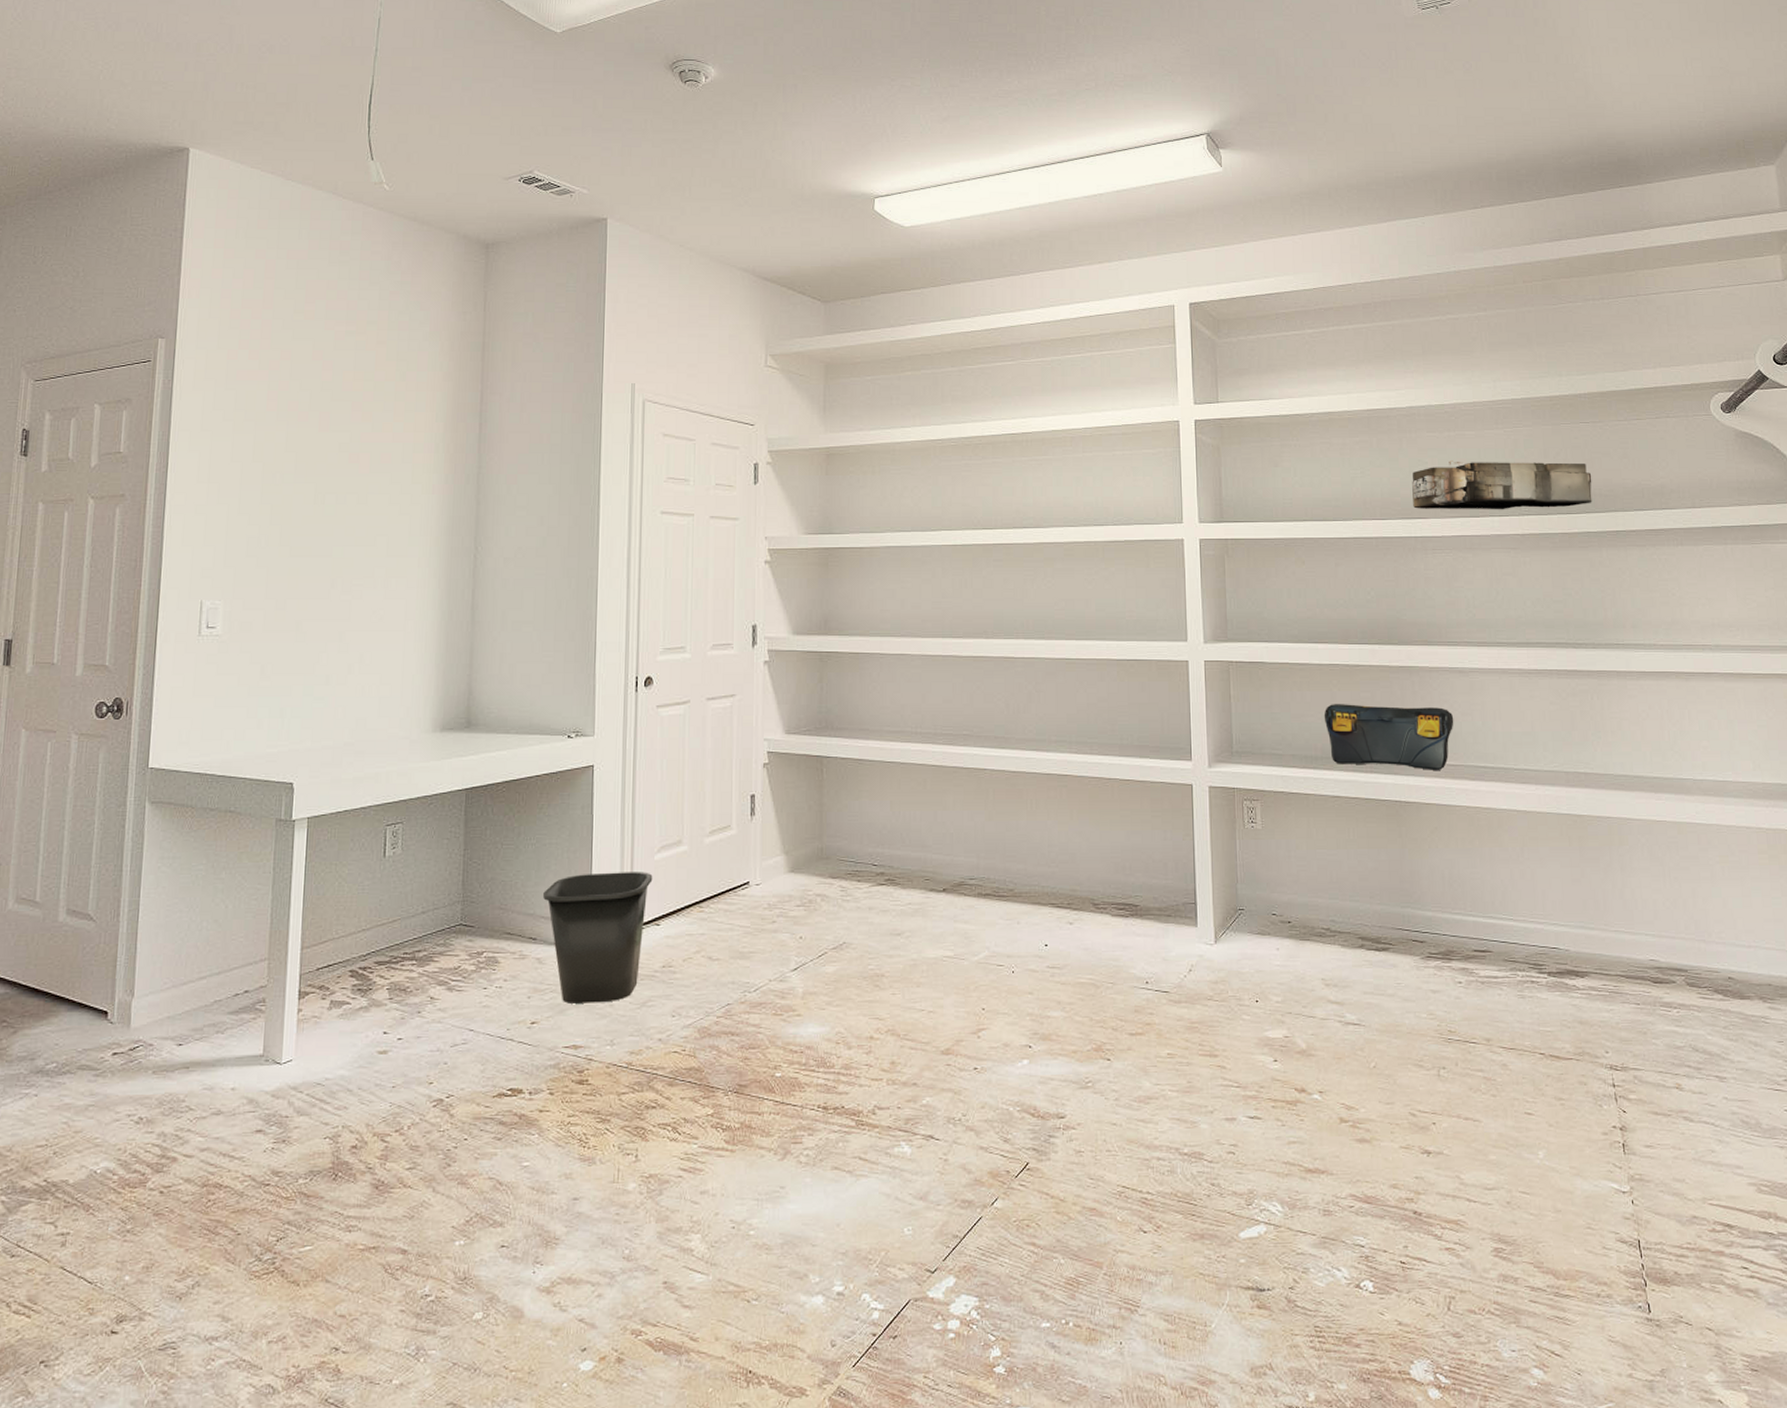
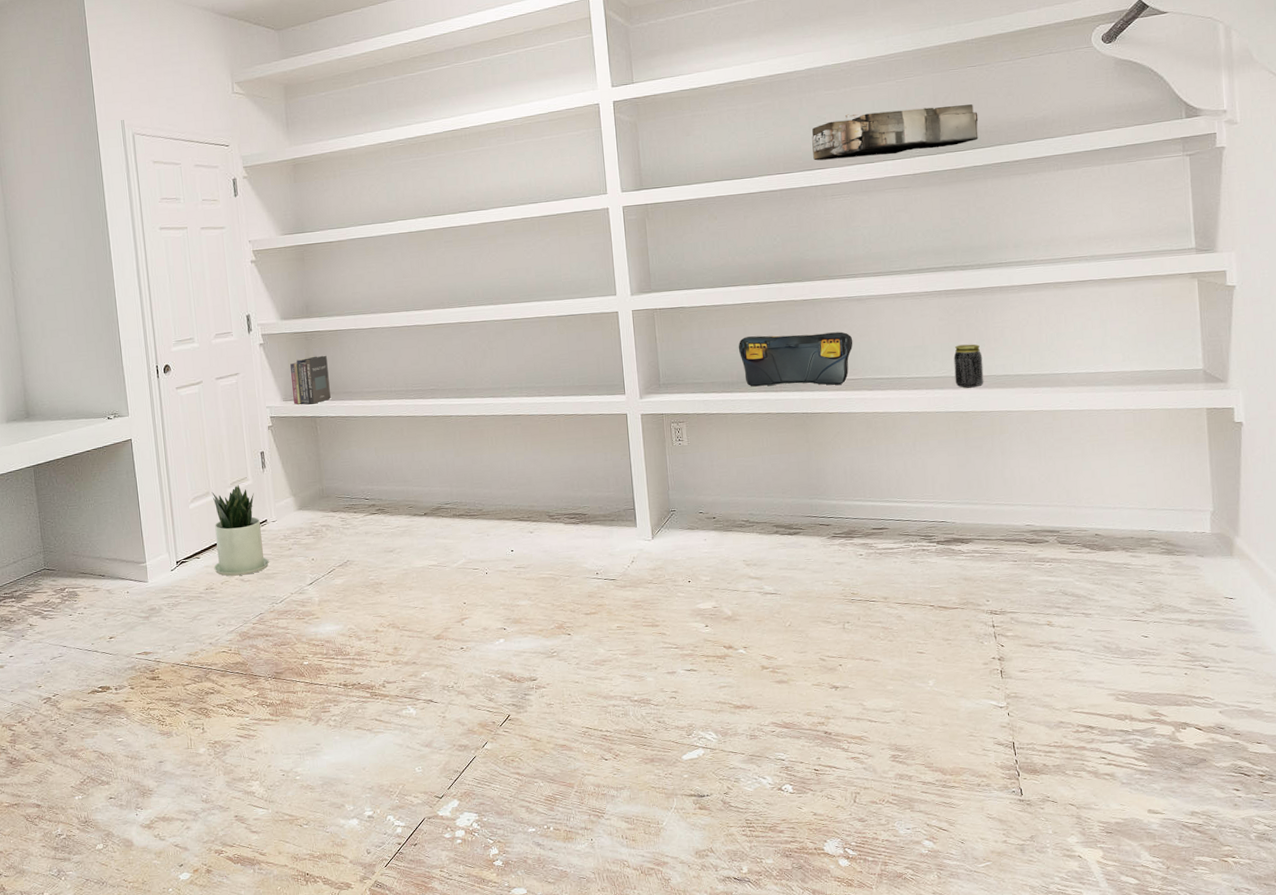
waste bin: present [543,872,653,1004] -> none [105,518,190,622]
planter: none [676,834,746,952] -> present [211,484,269,576]
books: none [798,682,843,741] -> present [290,355,331,405]
jar: none [1566,735,1601,787] -> present [953,344,984,388]

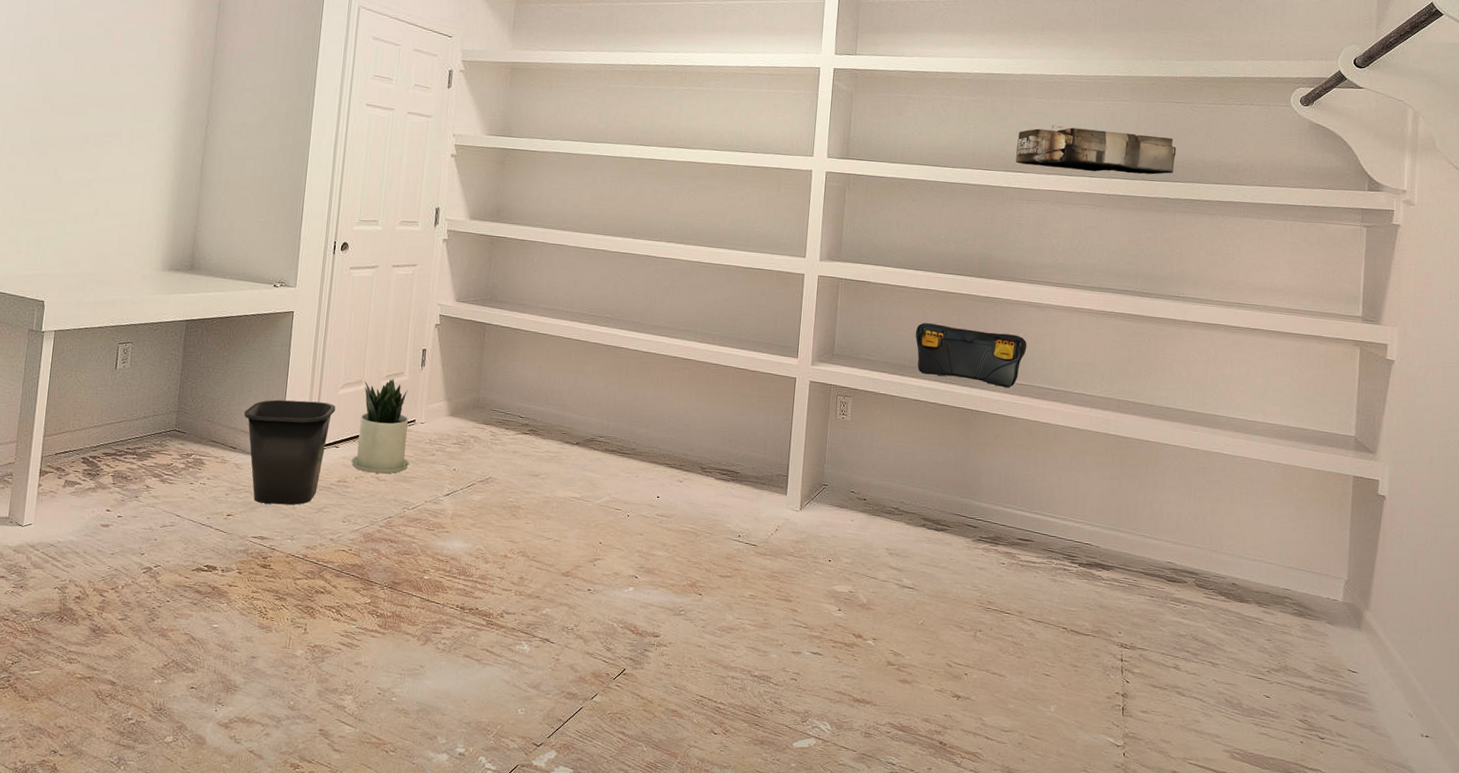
waste bin: none [105,518,190,622] -> present [244,399,336,505]
books: present [290,355,331,405] -> none [466,261,509,310]
jar: present [953,344,984,388] -> none [1119,369,1149,415]

